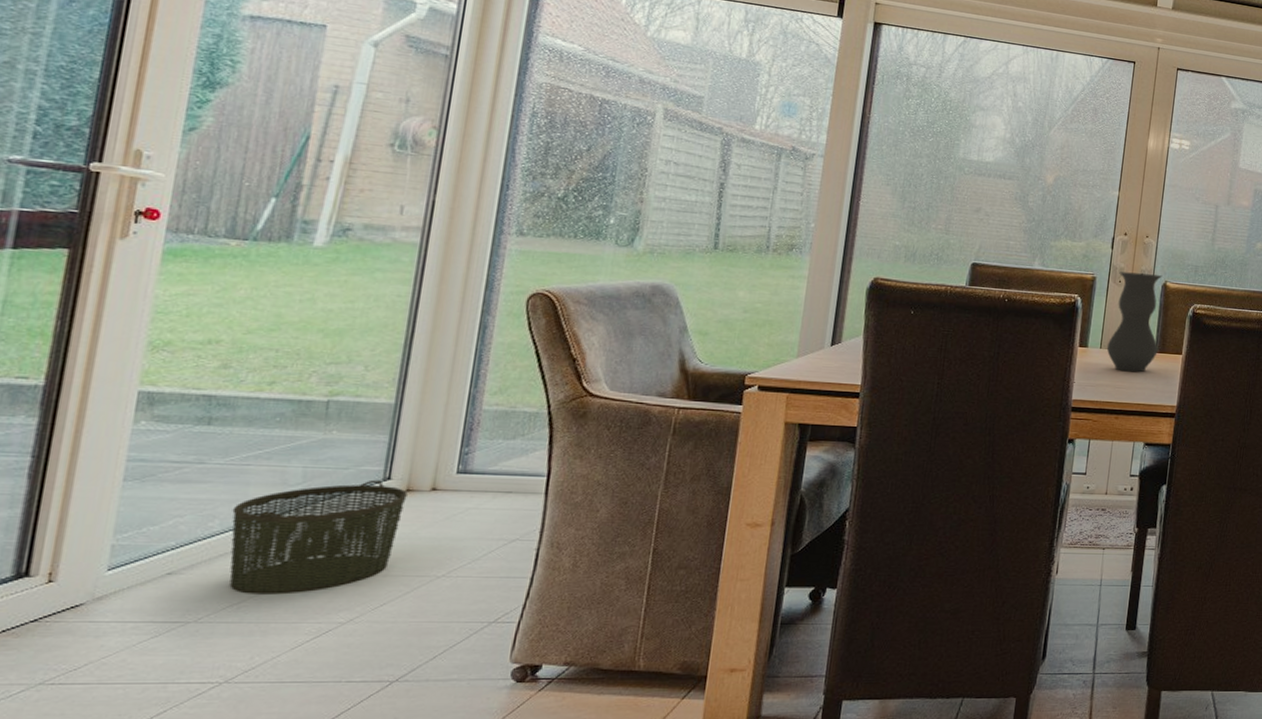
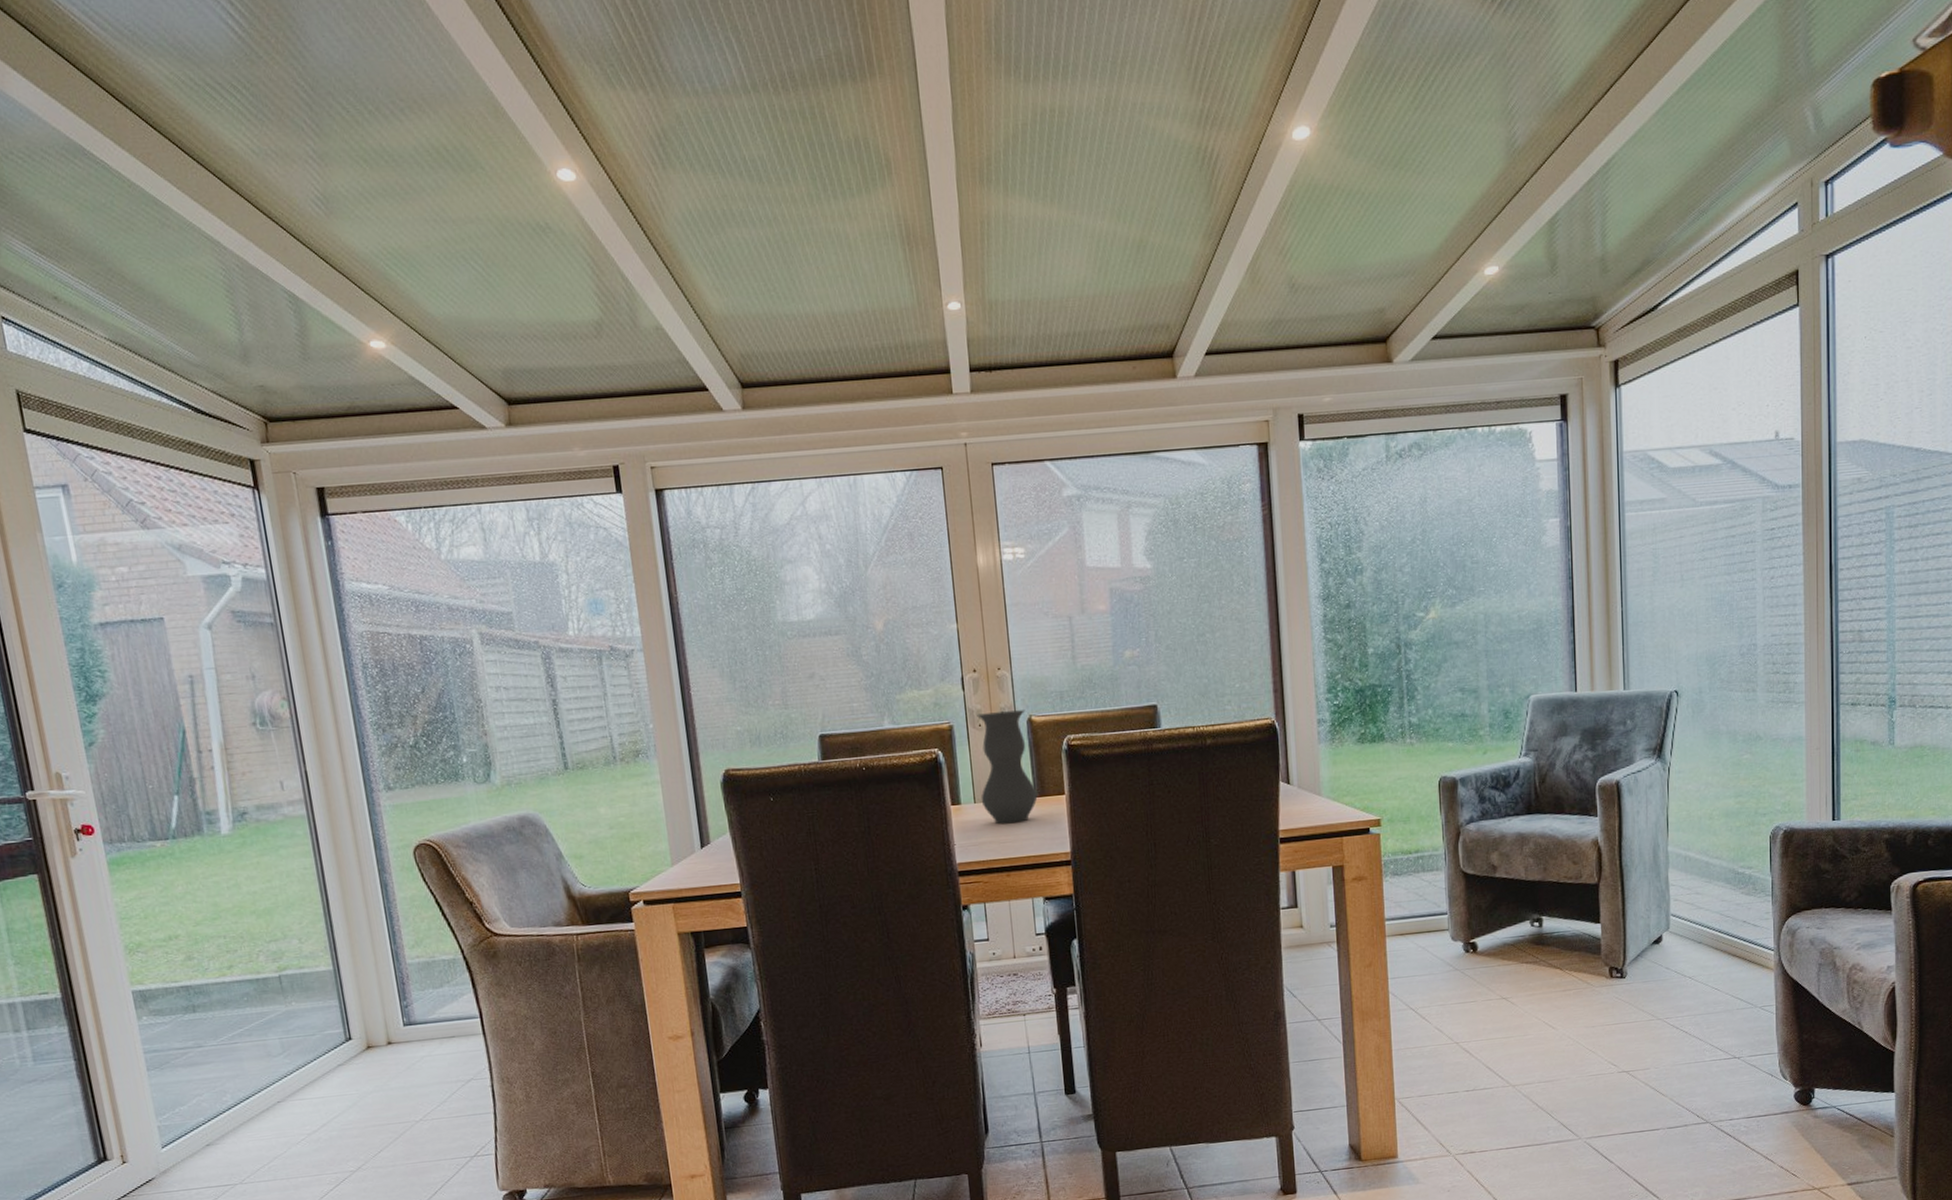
basket: present [229,479,408,595] -> none [237,1041,374,1155]

